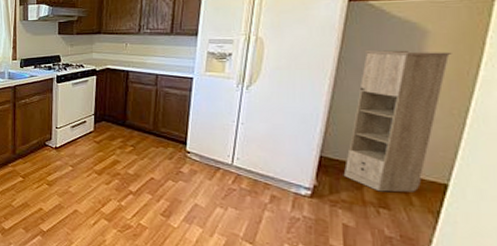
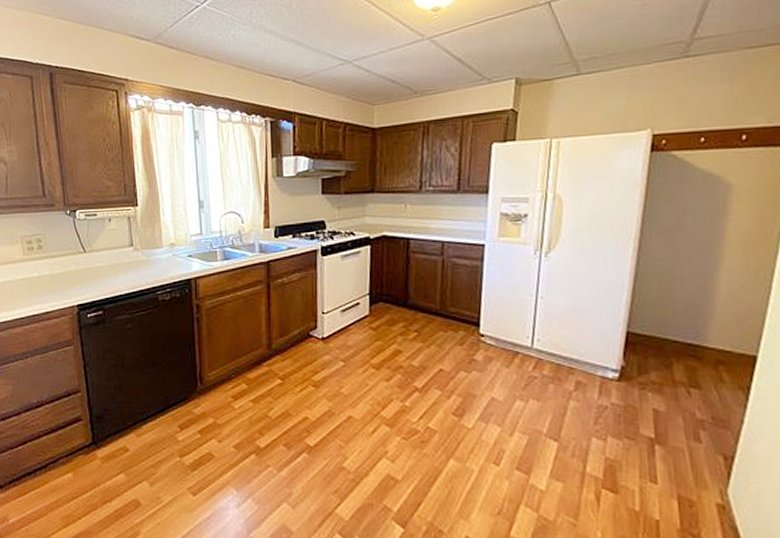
storage cabinet: present [343,50,452,192] -> none [651,206,756,369]

